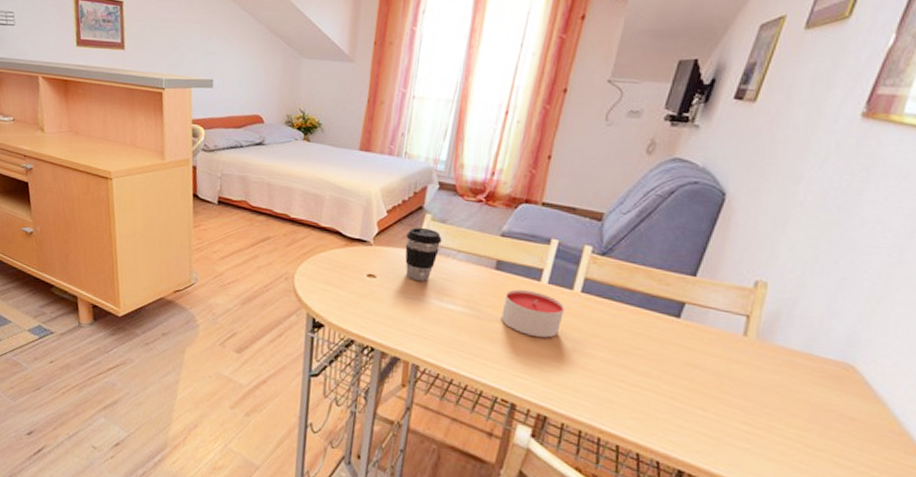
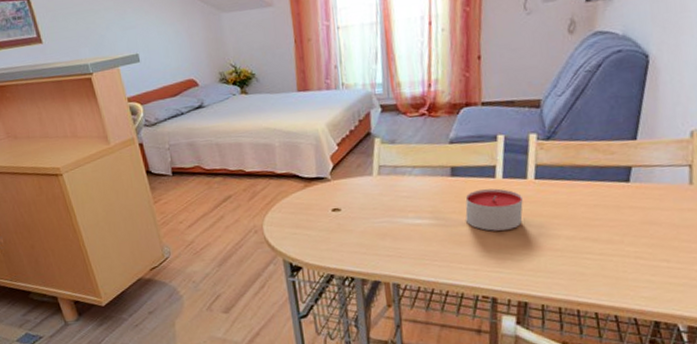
coffee cup: present [405,227,442,281] -> none [360,152,395,204]

